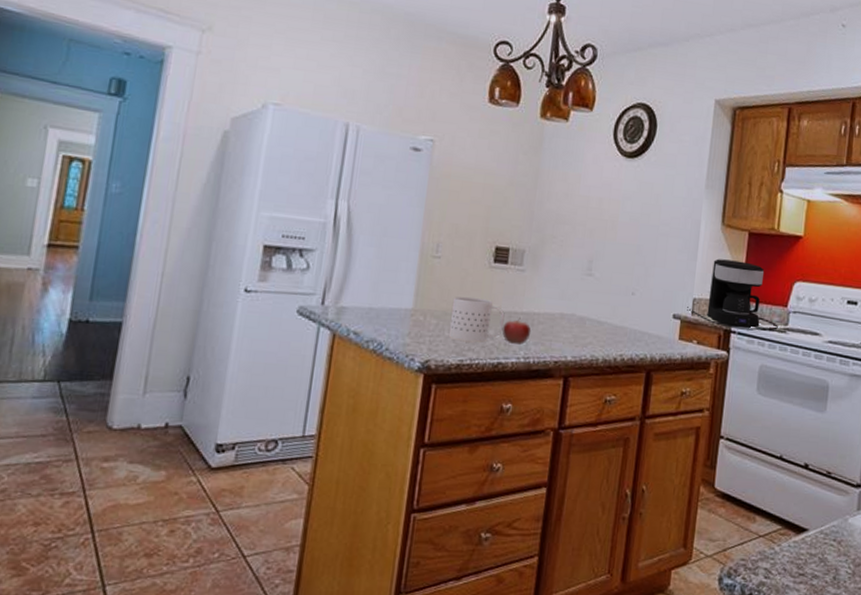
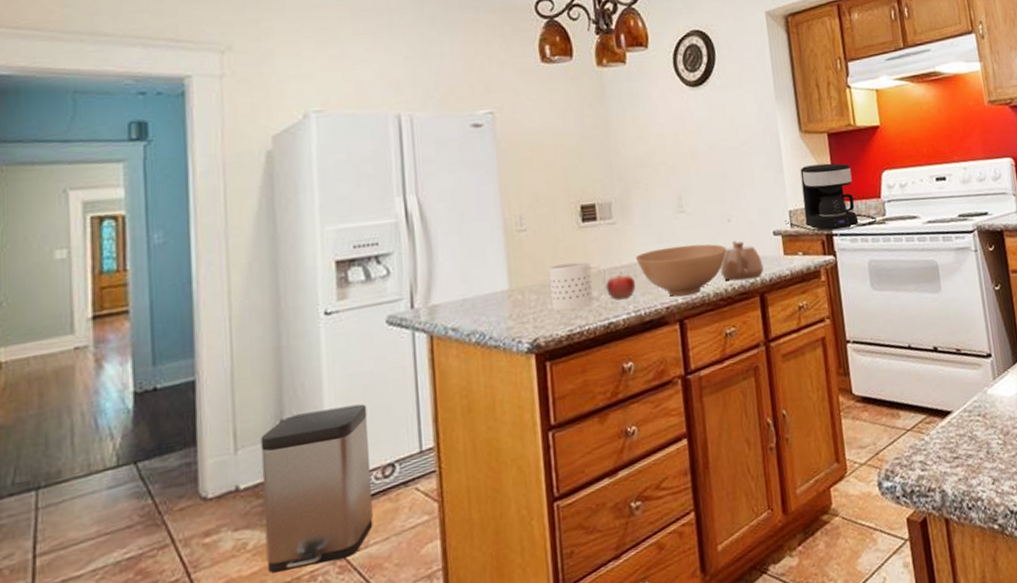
pedal bin: none [150,374,265,512] -> present [260,403,373,573]
bowl: none [536,304,625,356] -> present [636,244,727,298]
teapot: none [613,314,657,355] -> present [720,241,764,282]

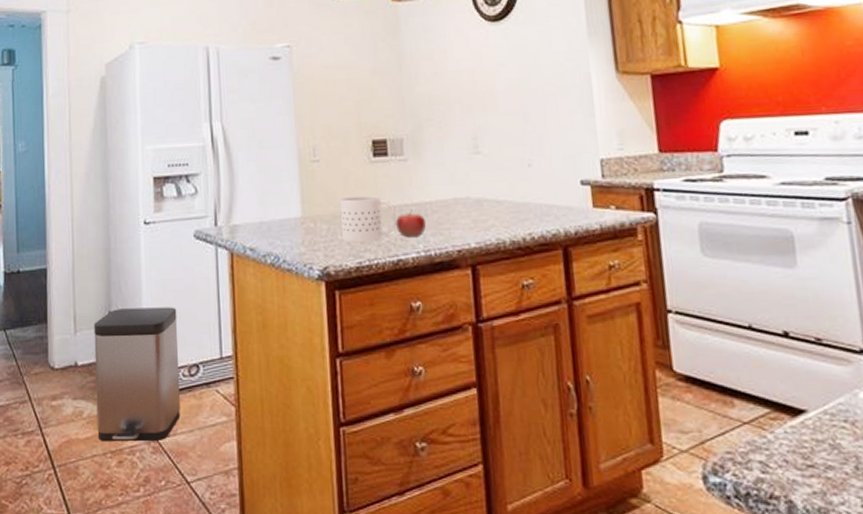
bowl: present [636,244,727,298] -> none [427,188,527,241]
teapot: present [720,241,764,282] -> none [518,188,568,231]
coffee maker: present [785,163,877,232] -> none [595,108,712,186]

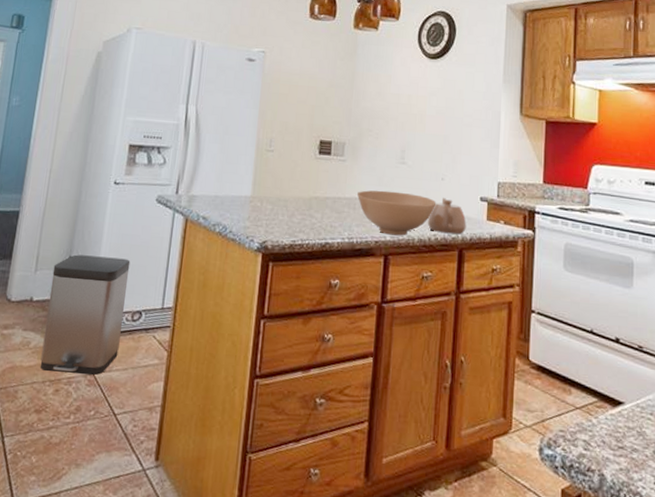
mug: present [339,195,397,244] -> none [282,184,330,226]
fruit: present [396,209,427,239] -> none [328,202,354,227]
bowl: none [427,188,527,241] -> present [357,190,437,236]
teapot: none [518,188,568,231] -> present [427,198,467,235]

